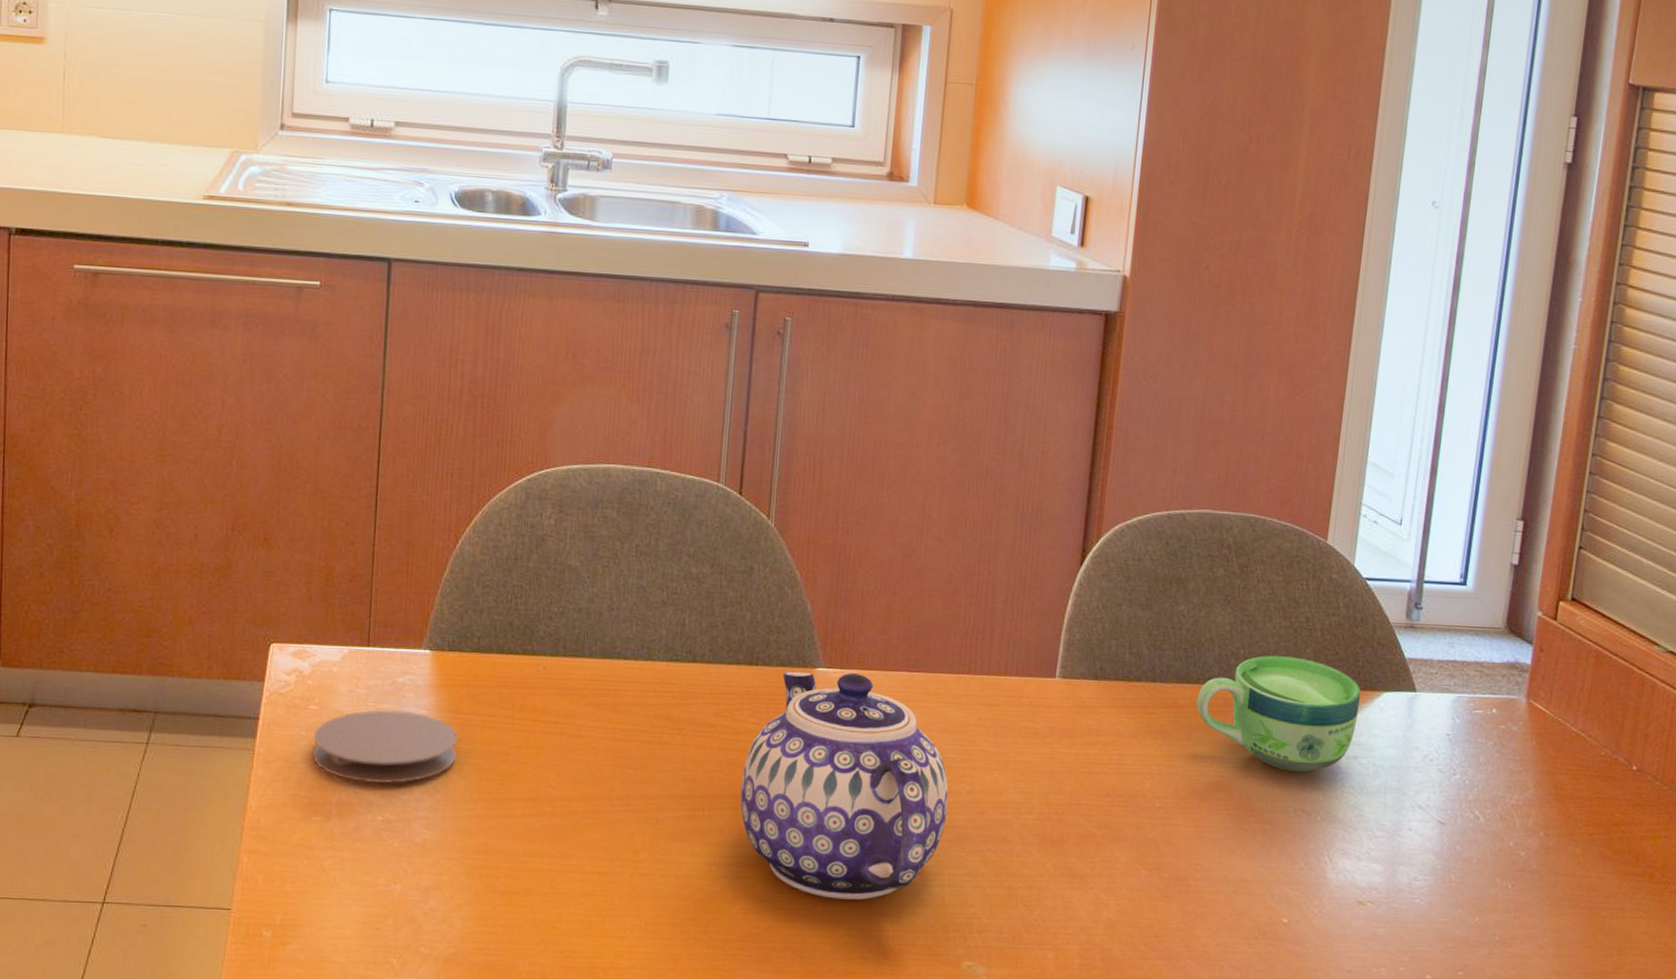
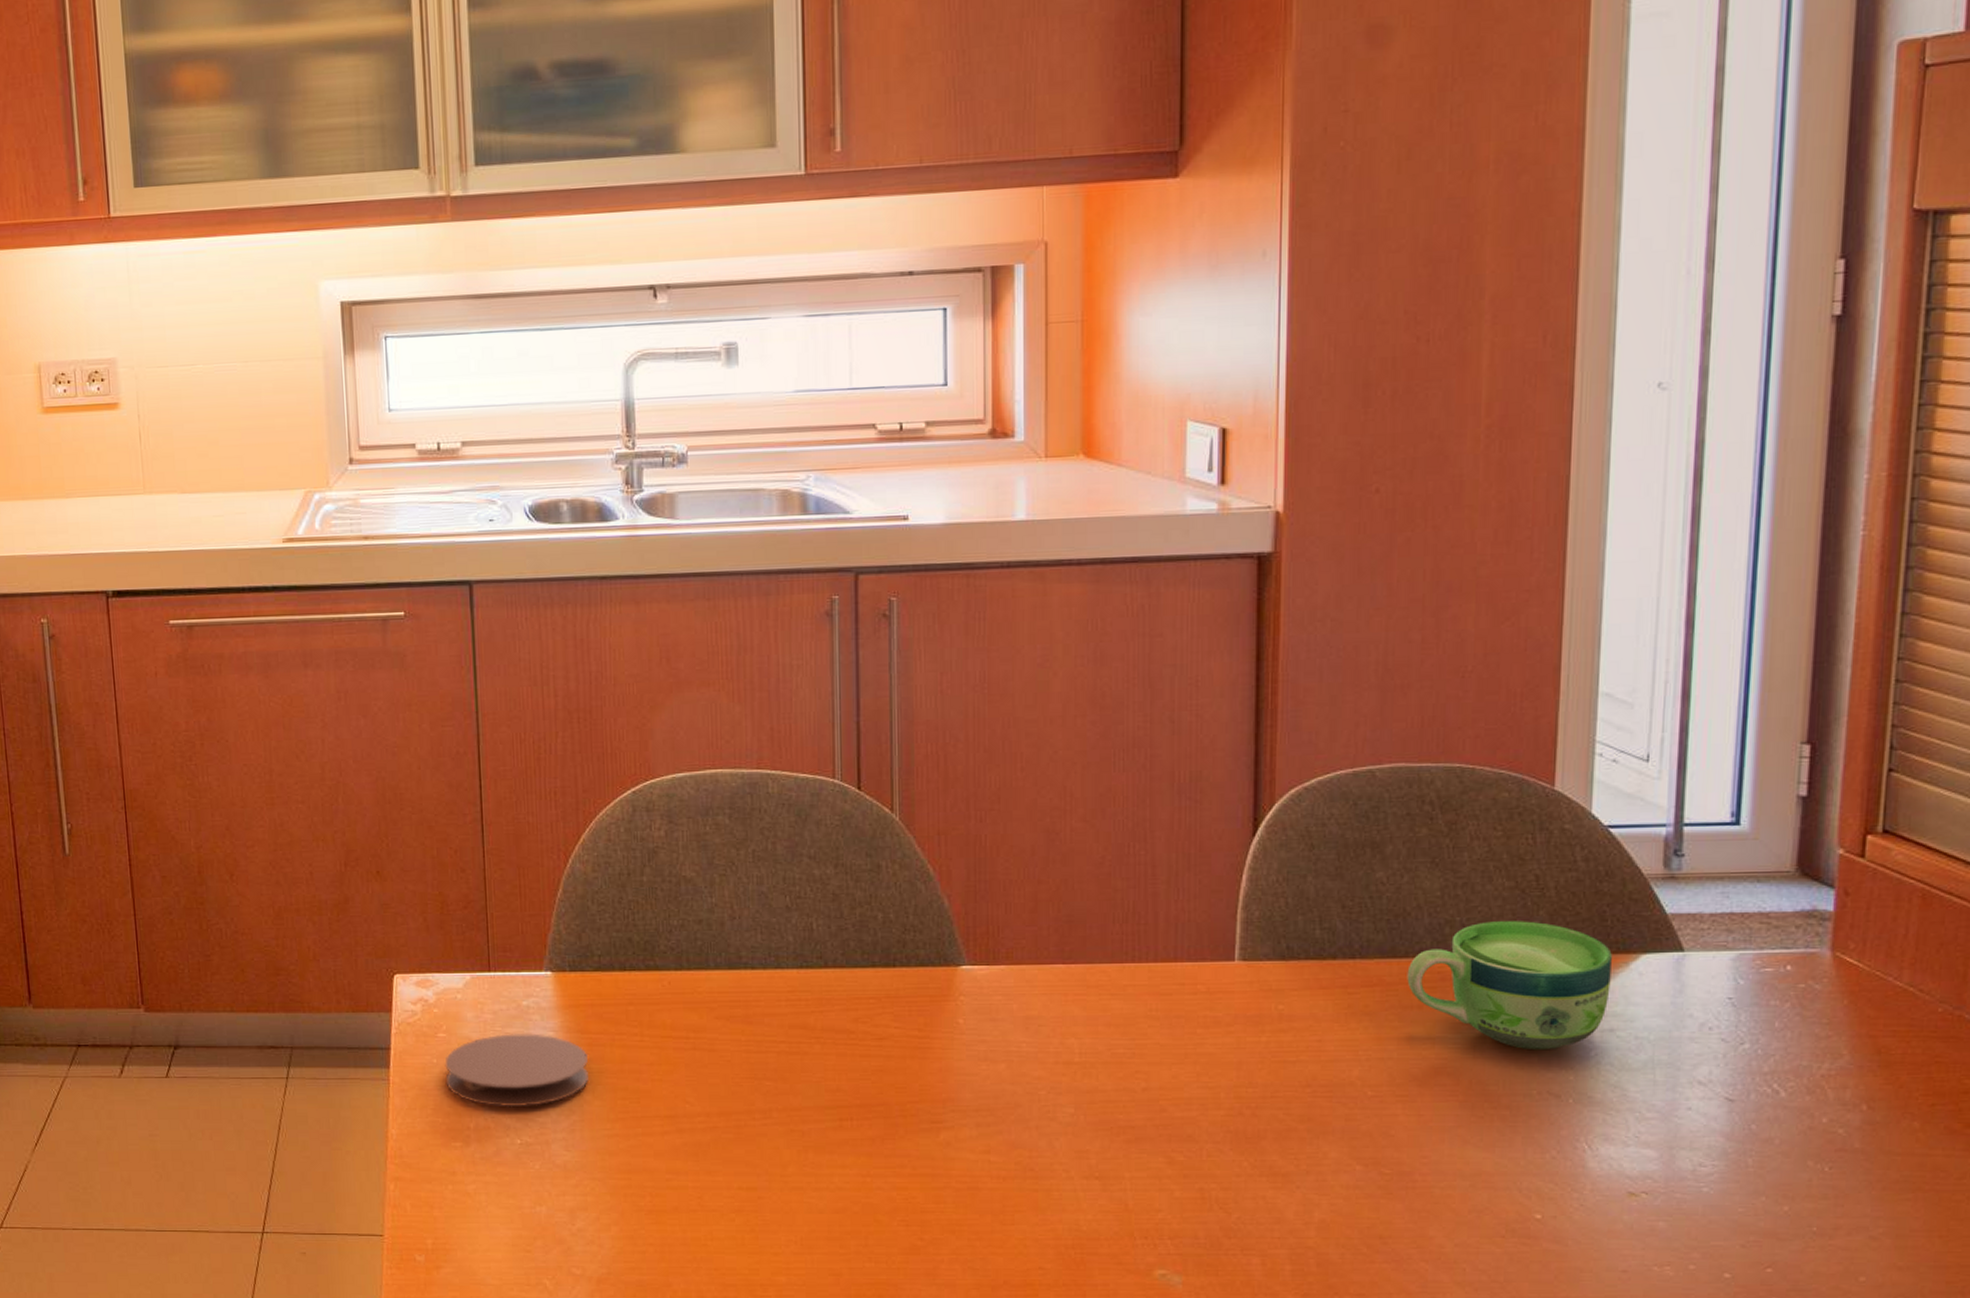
teapot: present [740,671,949,900] -> none [889,968,1121,1208]

